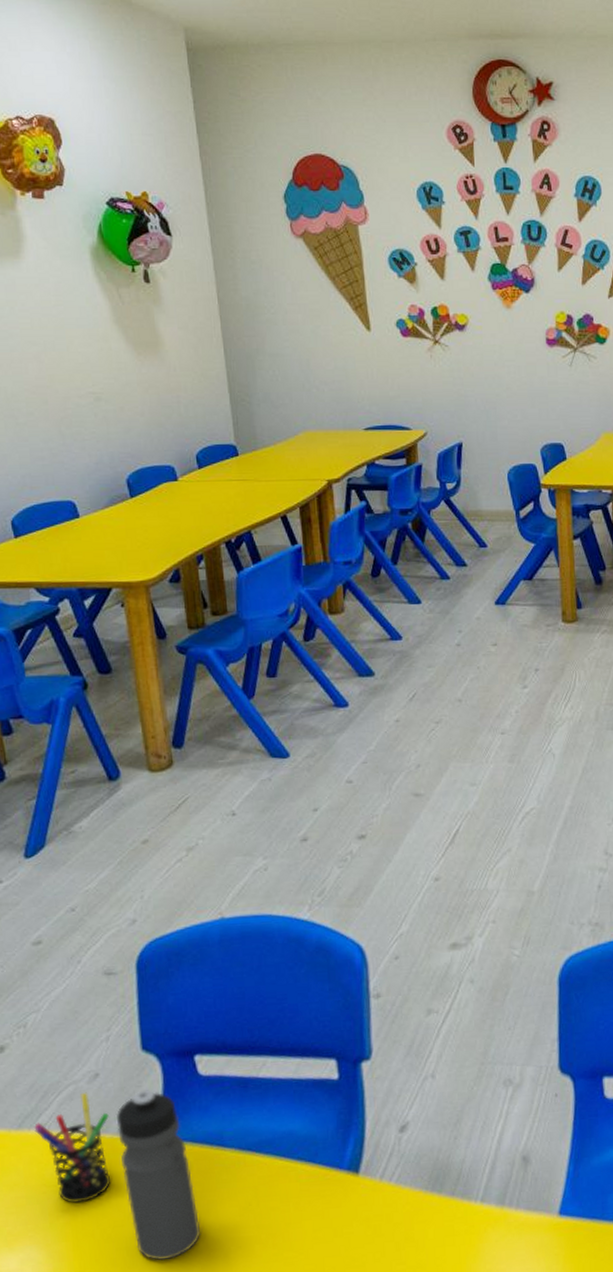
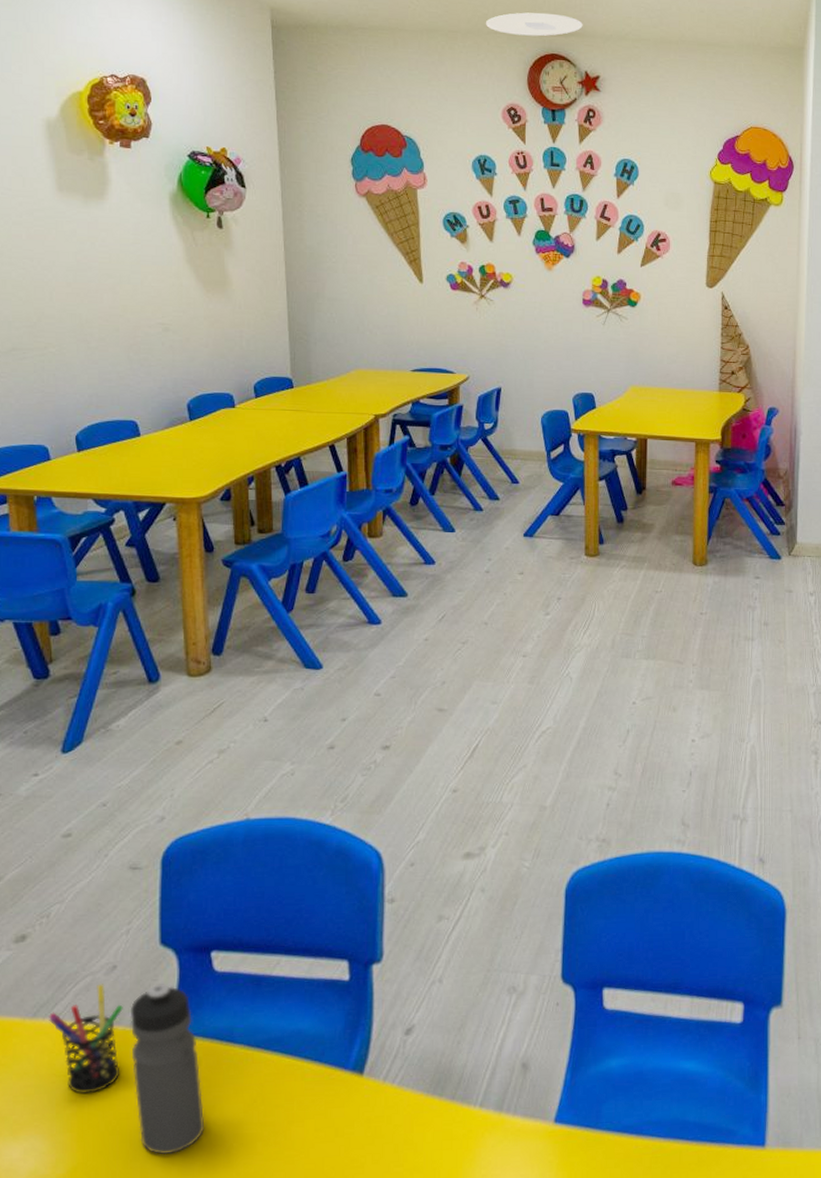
ceiling light: none [423,12,531,41] -> present [486,12,583,37]

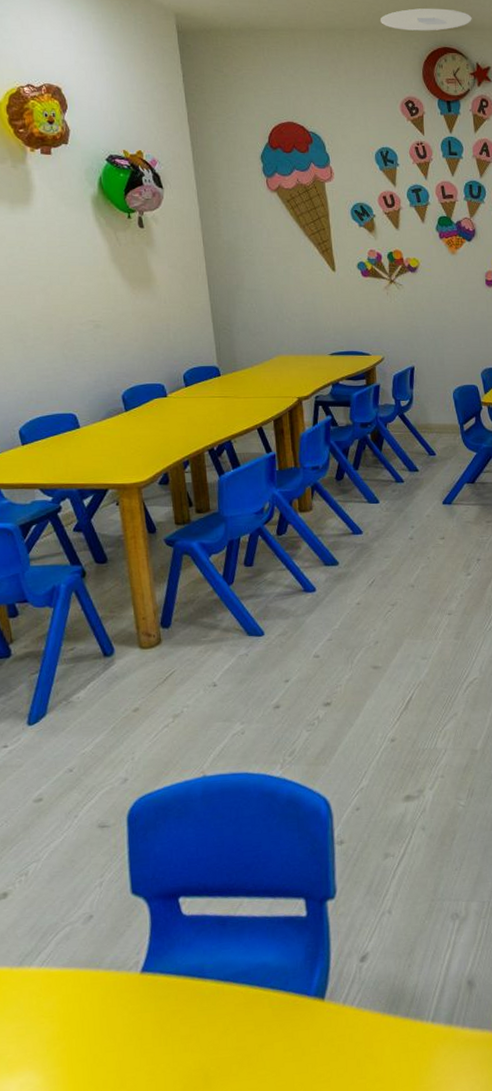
pen holder: present [49,984,123,1094] -> none [34,932,103,1032]
water bottle: present [130,984,205,1155] -> none [107,929,184,1081]

